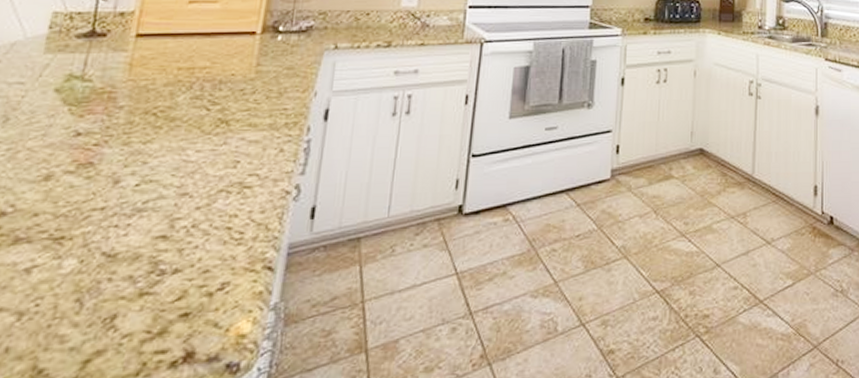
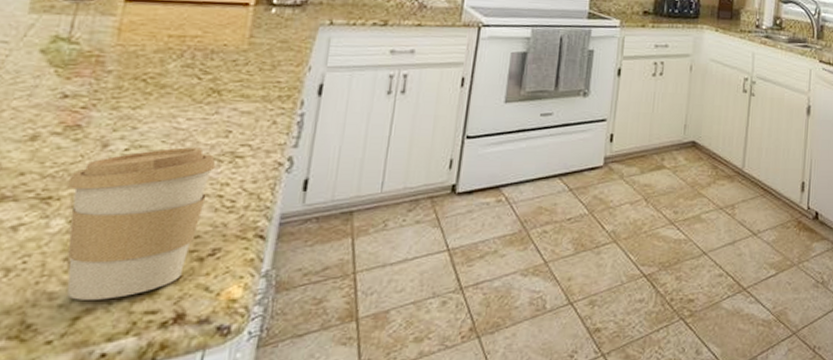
coffee cup: none [78,180,225,342] -> present [67,147,216,300]

